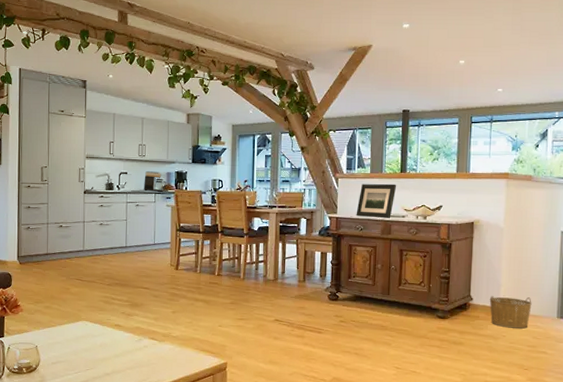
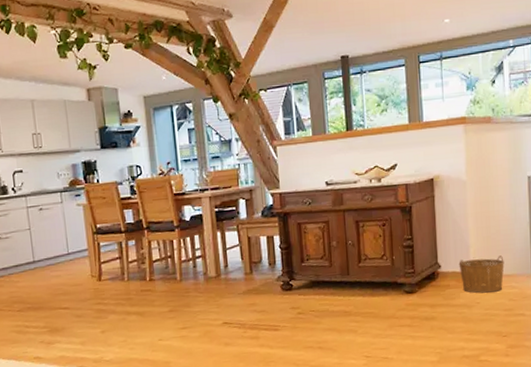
coffee maker: present [144,170,166,192] -> none [44,164,73,191]
picture frame: present [356,183,397,218] -> none [301,145,344,189]

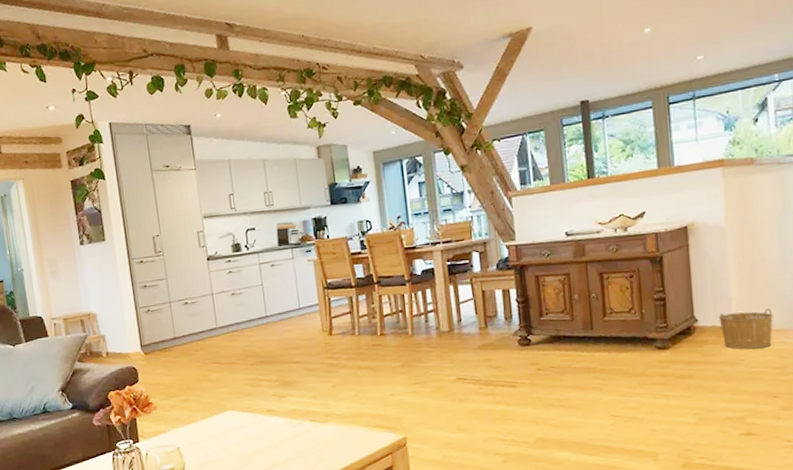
coffee maker: none [44,164,73,191] -> present [275,221,304,248]

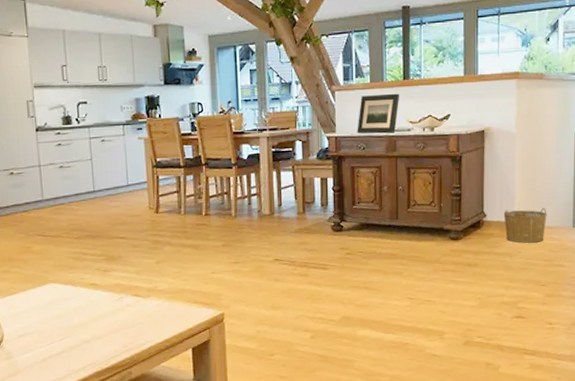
coffee maker: present [275,221,304,248] -> none [108,97,136,123]
picture frame: none [539,193,586,240] -> present [357,93,400,134]

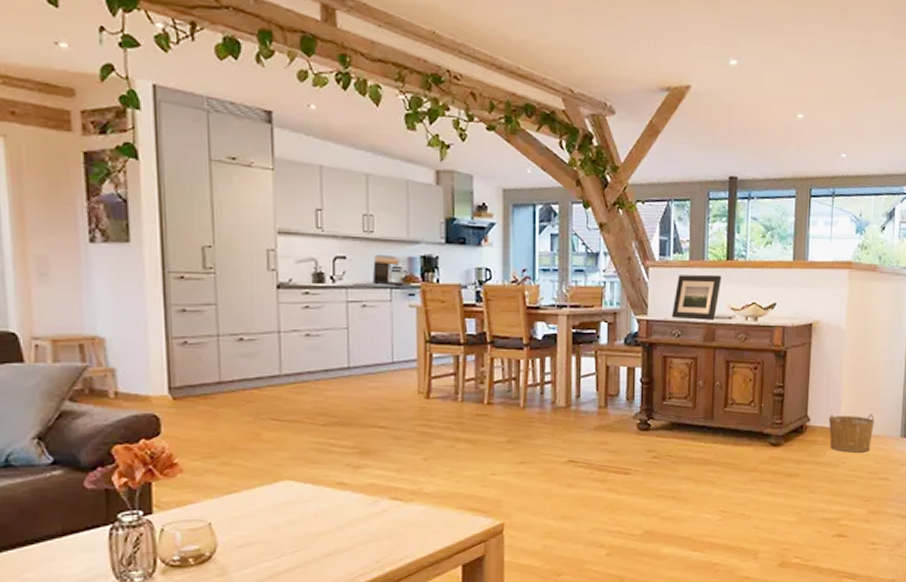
coffee maker: none [108,97,136,123] -> present [373,254,408,286]

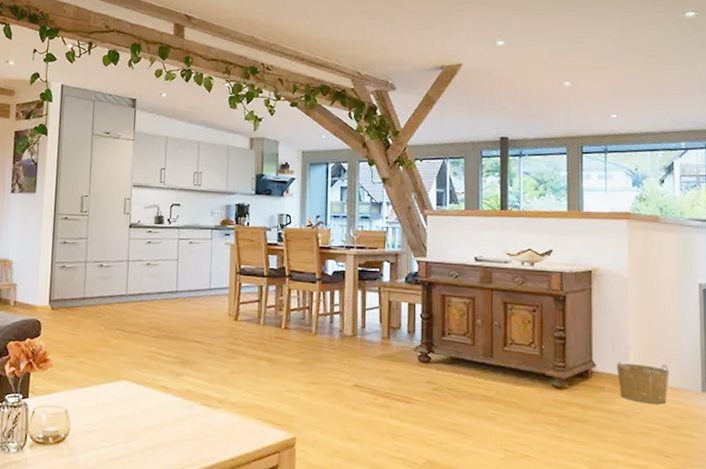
coffee maker: present [373,254,408,286] -> none [199,202,225,228]
picture frame: present [671,274,722,320] -> none [449,222,497,264]

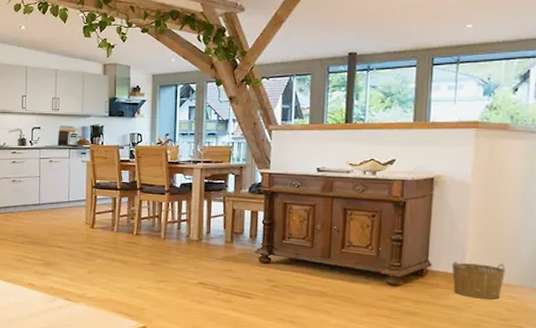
coffee maker: none [199,202,225,228] -> present [58,125,81,147]

